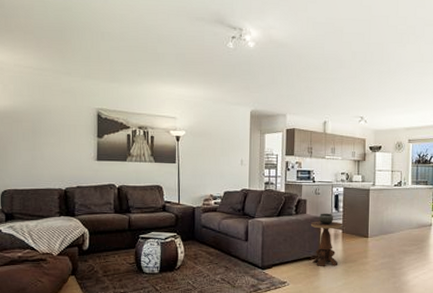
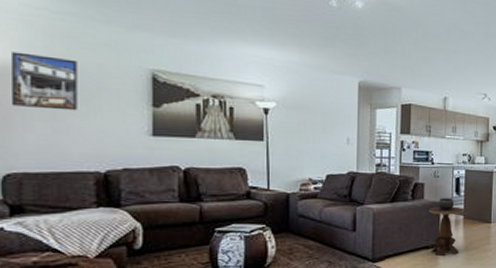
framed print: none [8,100,49,142] -> present [10,51,78,111]

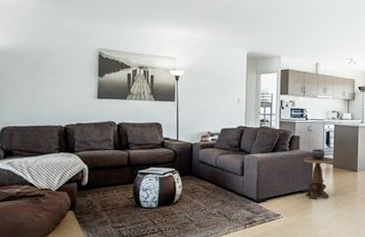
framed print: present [10,51,78,111] -> none [8,39,51,81]

